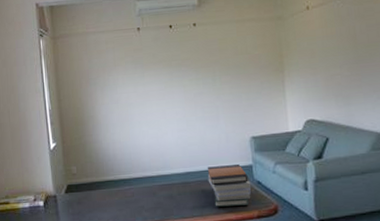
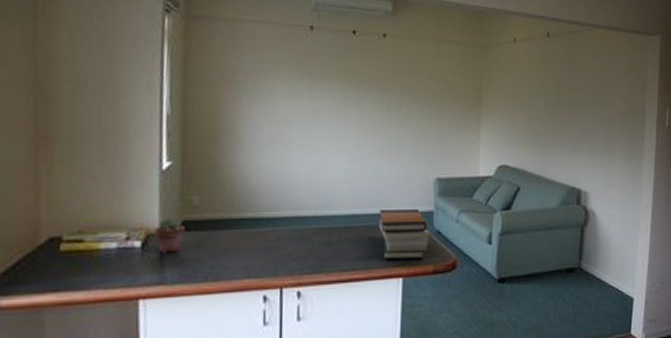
potted succulent: none [51,184,70,209] -> present [155,219,185,253]

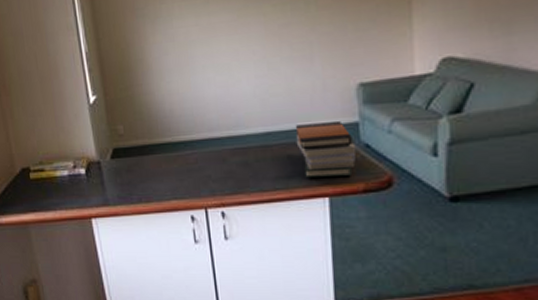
potted succulent: present [155,219,185,253] -> none [94,147,117,178]

